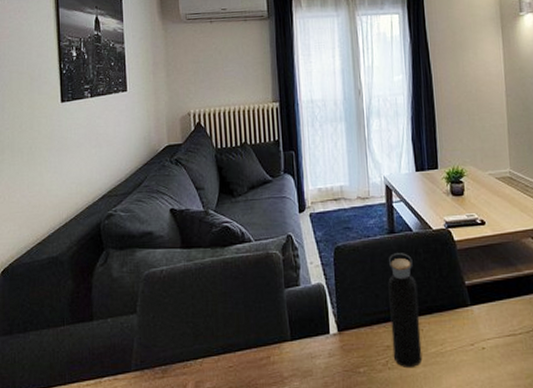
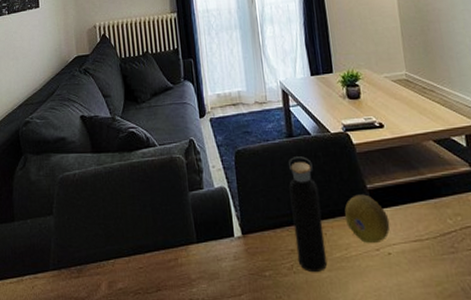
fruit: none [442,290,486,338] -> present [344,194,390,243]

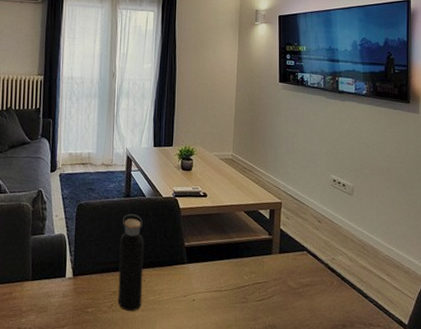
fruit: present [344,194,390,243] -> none [163,250,198,291]

